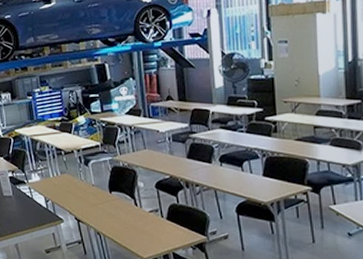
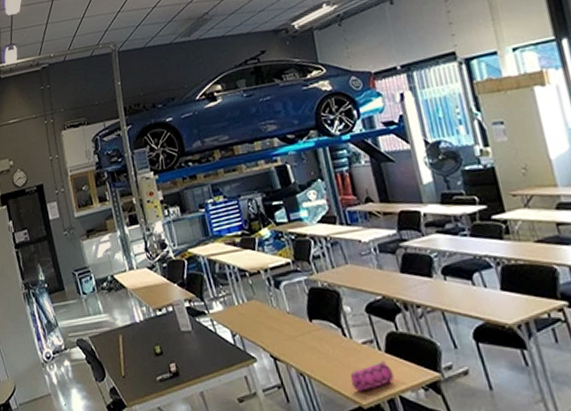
pencil case: none [137,225,171,248] -> present [351,360,395,391]

